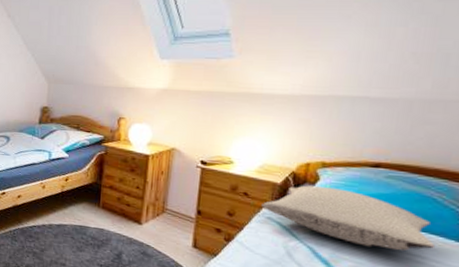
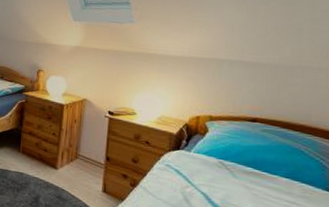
pillow: present [261,185,435,251] -> none [161,136,306,198]

